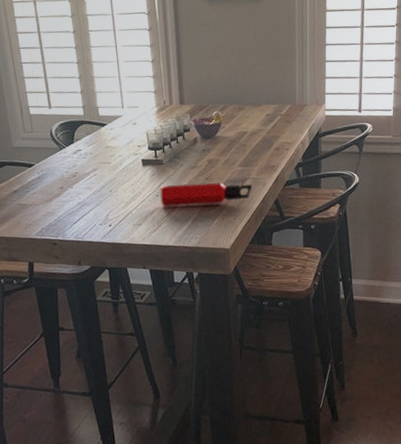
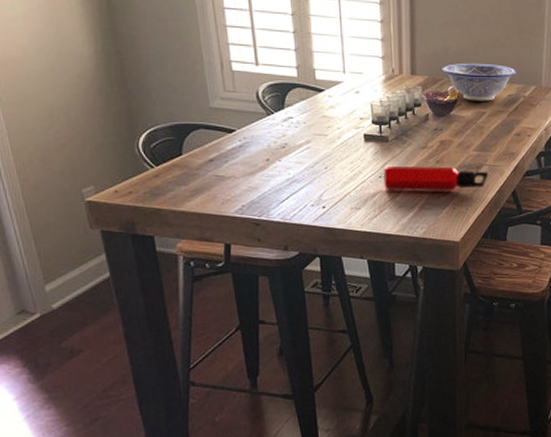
decorative bowl: none [207,89,273,123] -> present [442,63,517,101]

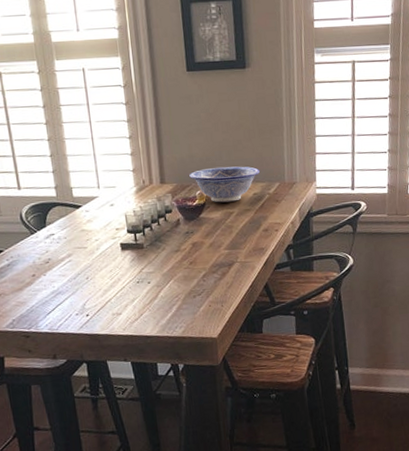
water bottle: present [383,165,489,192] -> none [140,266,241,294]

